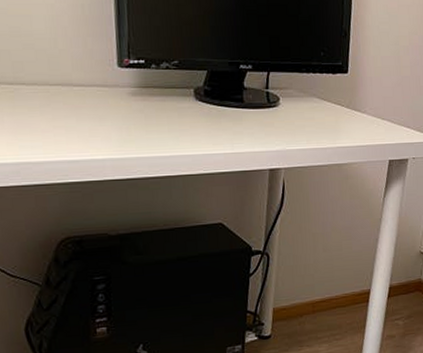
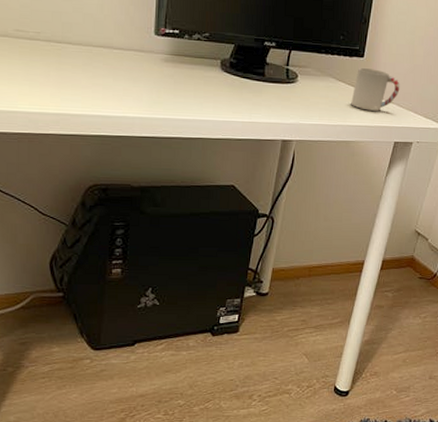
cup: none [339,83,389,129] -> present [351,67,400,111]

